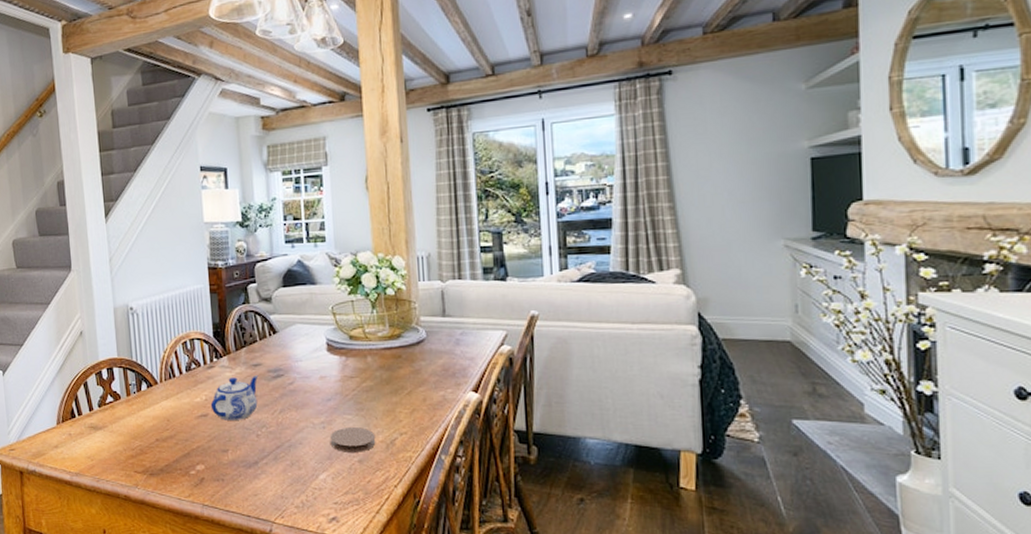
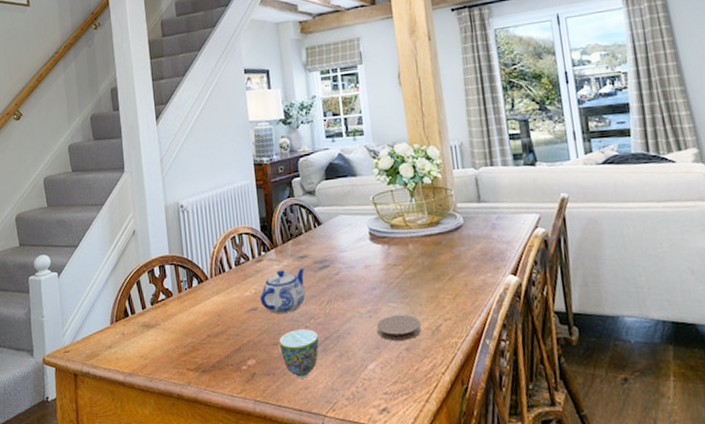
teacup: none [229,437,270,485] -> present [279,329,319,379]

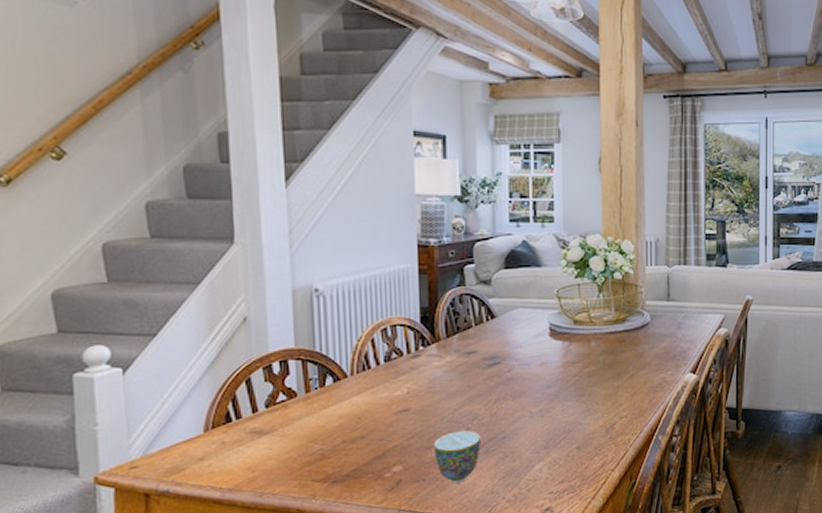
teapot: present [259,267,306,313] -> none [413,364,472,415]
coaster: present [376,314,422,341] -> none [548,413,596,440]

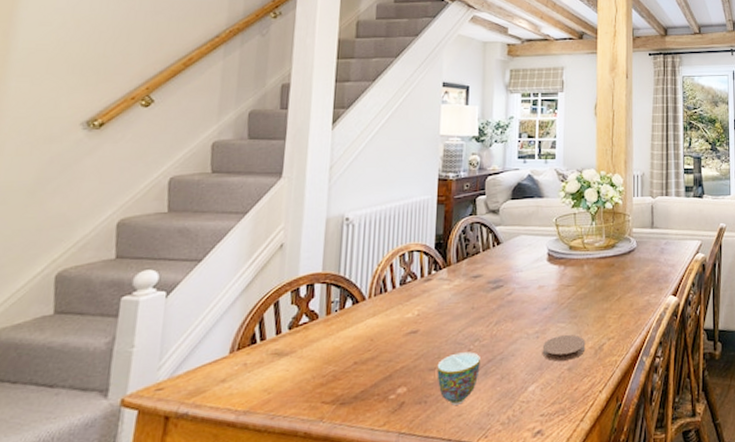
coaster: none [548,413,596,440] -> present [542,334,586,361]

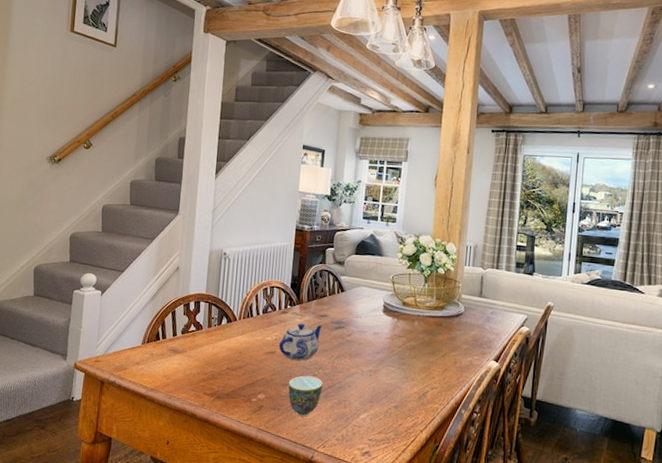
teapot: none [422,287,477,336] -> present [278,323,323,360]
coaster: present [542,334,586,361] -> none [373,377,412,400]

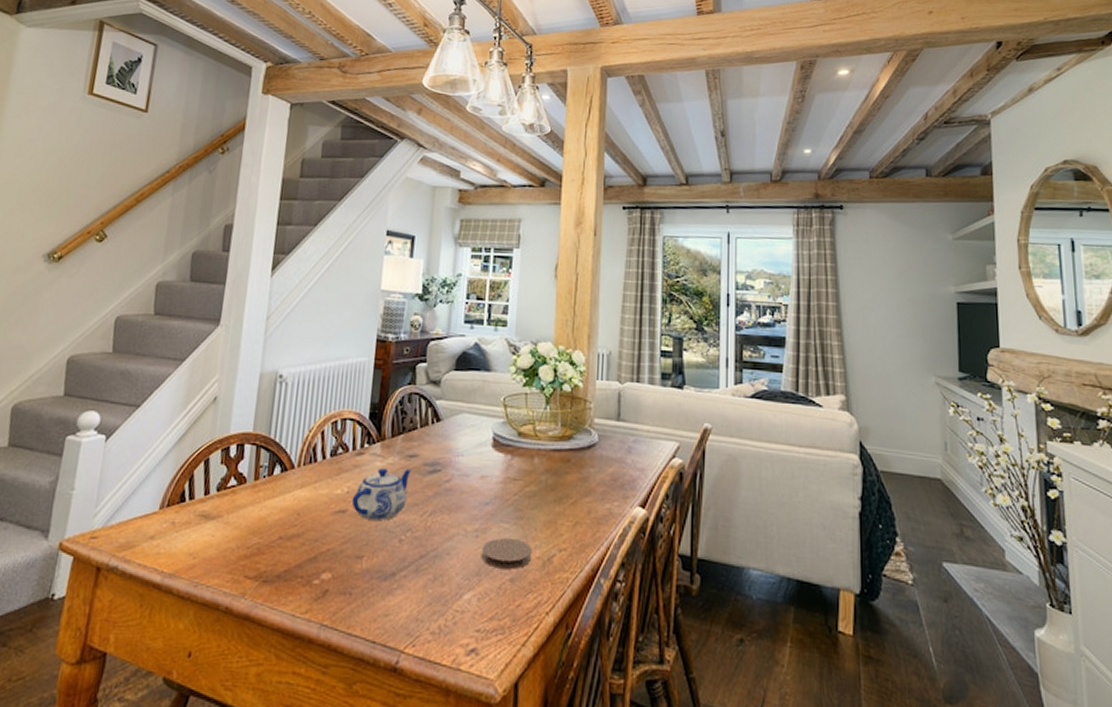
teacup: present [288,375,323,417] -> none [364,542,412,603]
coaster: none [373,377,412,400] -> present [481,537,533,569]

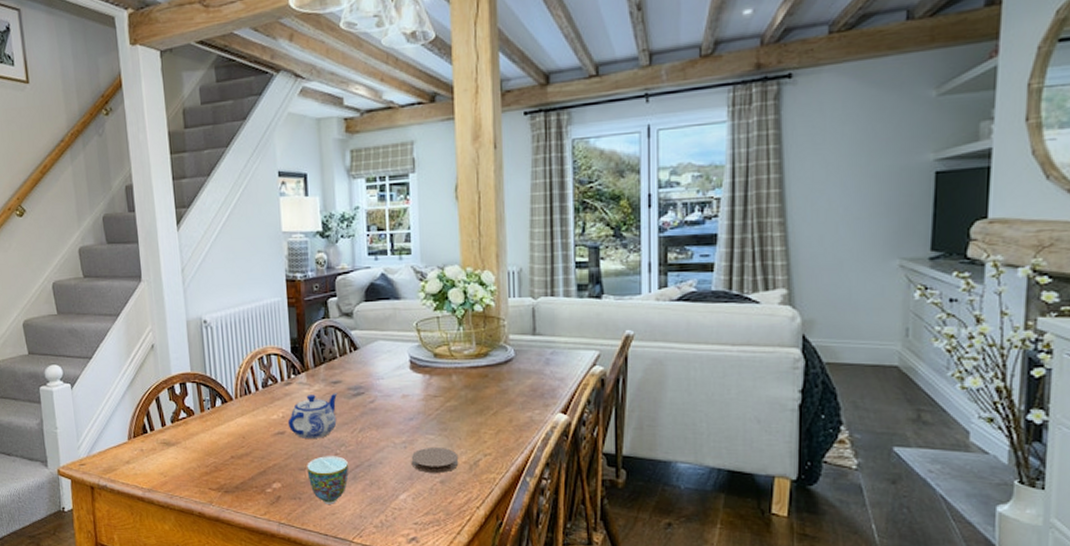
teacup: none [364,542,412,603] -> present [307,456,349,504]

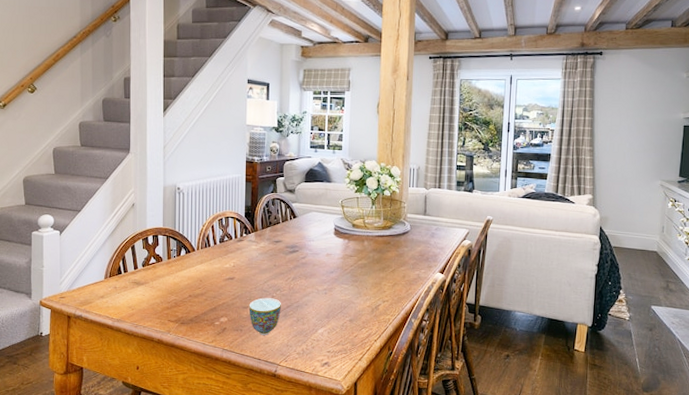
teapot: present [287,393,338,438] -> none [237,250,278,284]
coaster: present [411,446,459,473] -> none [329,294,365,314]

